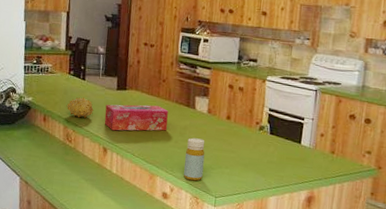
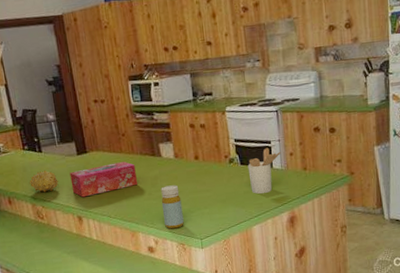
utensil holder: none [275,123,312,168] -> present [248,148,281,194]

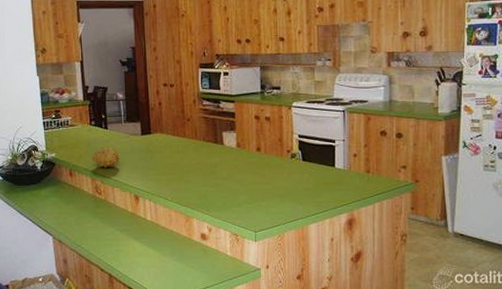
tissue box: present [69,162,138,198] -> none [132,146,198,177]
bottle: present [161,185,184,229] -> none [219,174,240,218]
utensil holder: present [248,148,281,194] -> none [309,147,345,193]

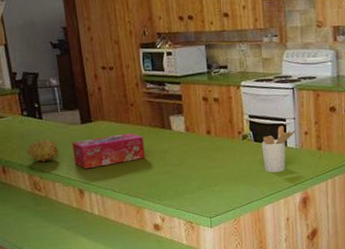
tissue box: none [132,146,198,177] -> present [72,133,146,169]
utensil holder: none [309,147,345,193] -> present [261,125,296,173]

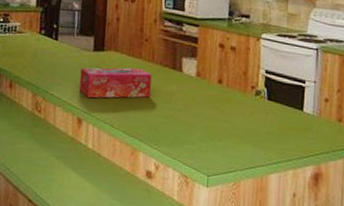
fruit: present [26,138,59,163] -> none [36,59,67,84]
utensil holder: present [261,125,296,173] -> none [275,87,315,139]

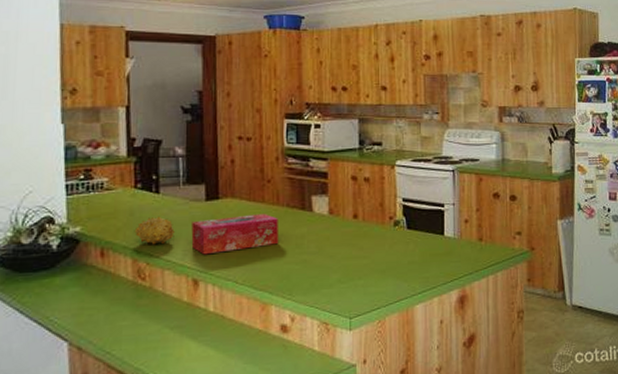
fruit: none [36,59,67,84] -> present [134,216,175,245]

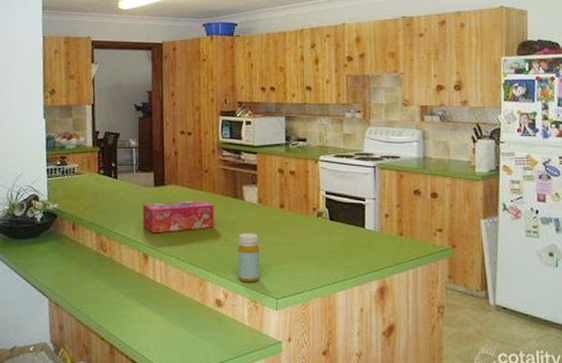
fruit: present [134,216,175,245] -> none [98,198,129,223]
bottle: none [305,247,331,303] -> present [237,233,260,283]

